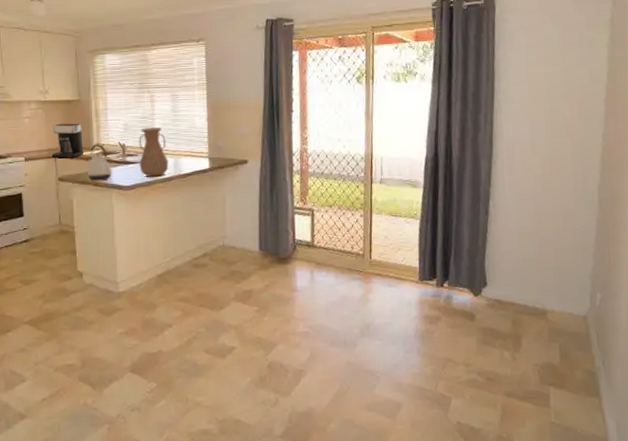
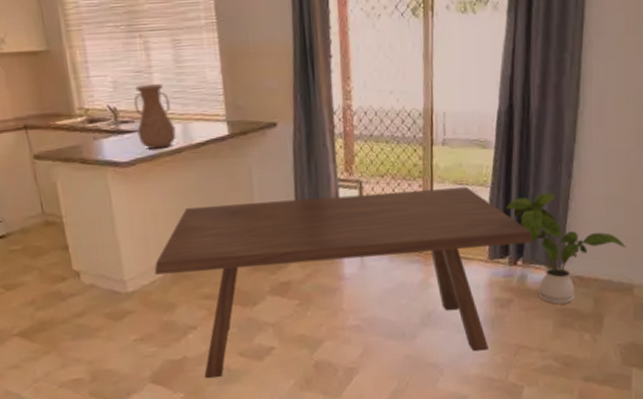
coffee maker: present [51,123,83,159] -> none [17,82,63,131]
kettle: present [87,144,112,181] -> none [70,109,104,157]
dining table: none [142,218,456,371] -> present [154,187,532,378]
house plant: none [432,226,539,325] -> present [505,193,627,305]

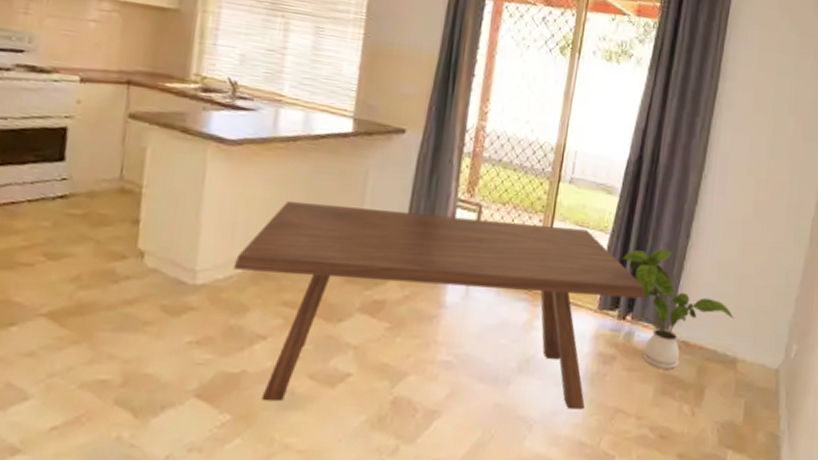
vase: present [134,84,176,150] -> none [253,64,298,134]

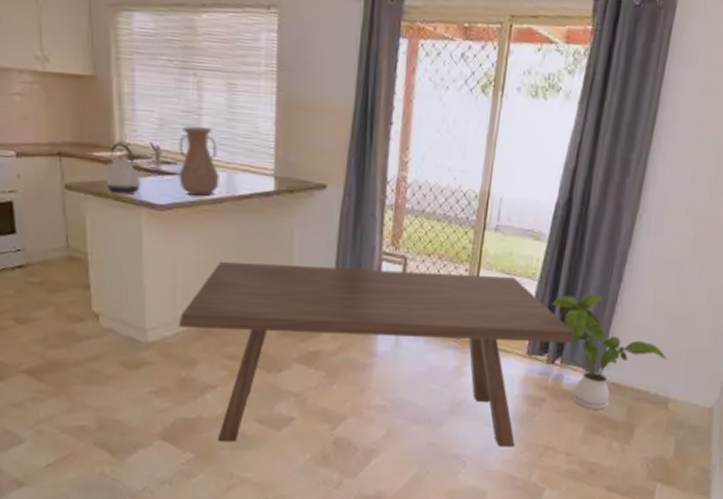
kettle: none [174,75,212,127] -> present [106,143,141,194]
vase: none [253,64,298,134] -> present [179,126,219,197]

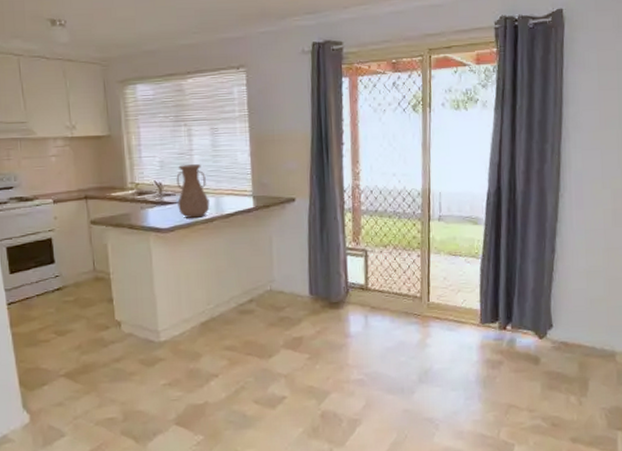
kettle: present [106,143,141,194] -> none [122,184,149,224]
dining table: present [178,261,574,447] -> none [184,258,520,422]
house plant: present [550,294,668,410] -> none [495,265,608,368]

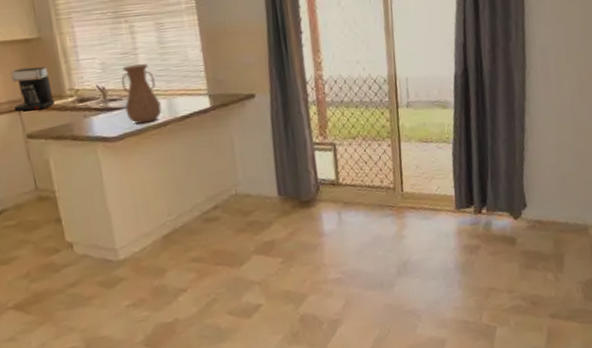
coffee maker: none [82,161,117,200] -> present [11,66,54,112]

